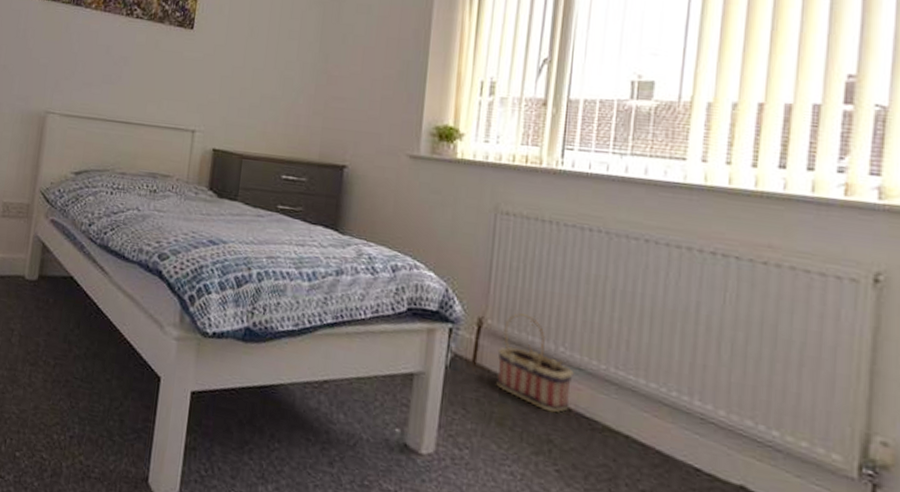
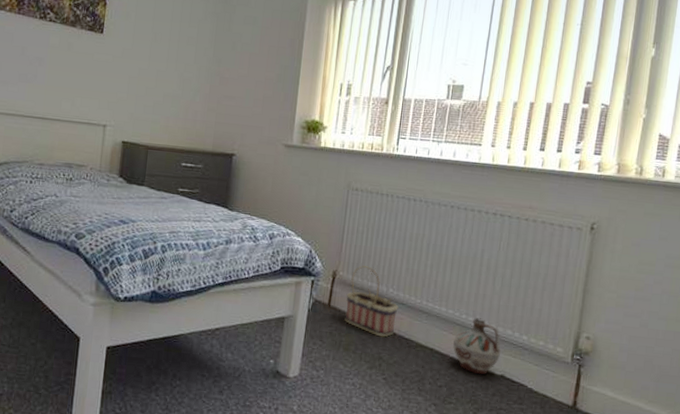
ceramic jug: none [660,397,737,482] -> present [453,317,501,374]

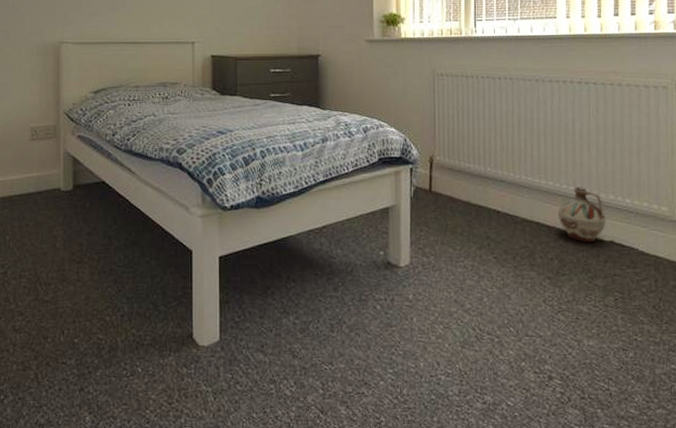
basket: present [344,266,399,337] -> none [446,148,499,216]

